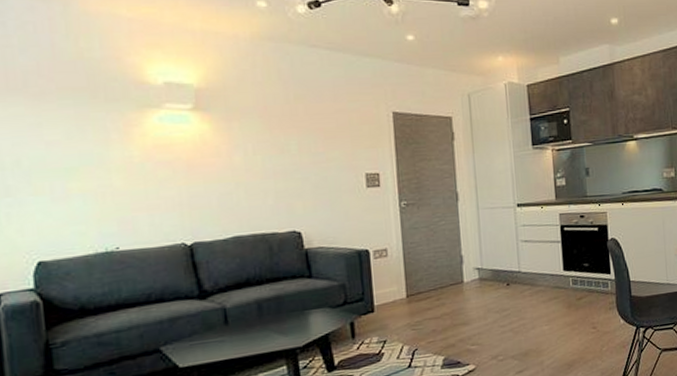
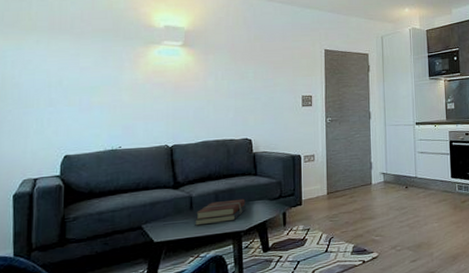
books: none [232,307,302,345] -> present [195,198,247,226]

